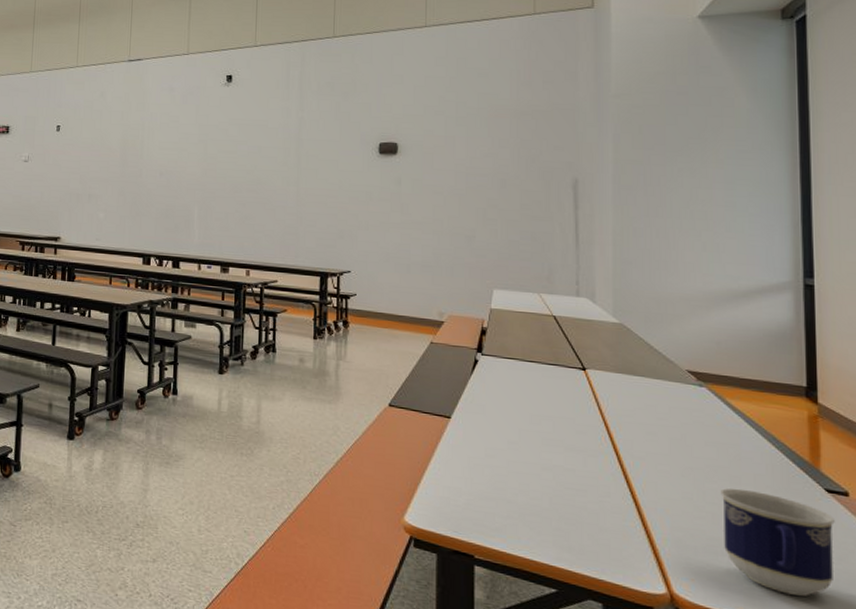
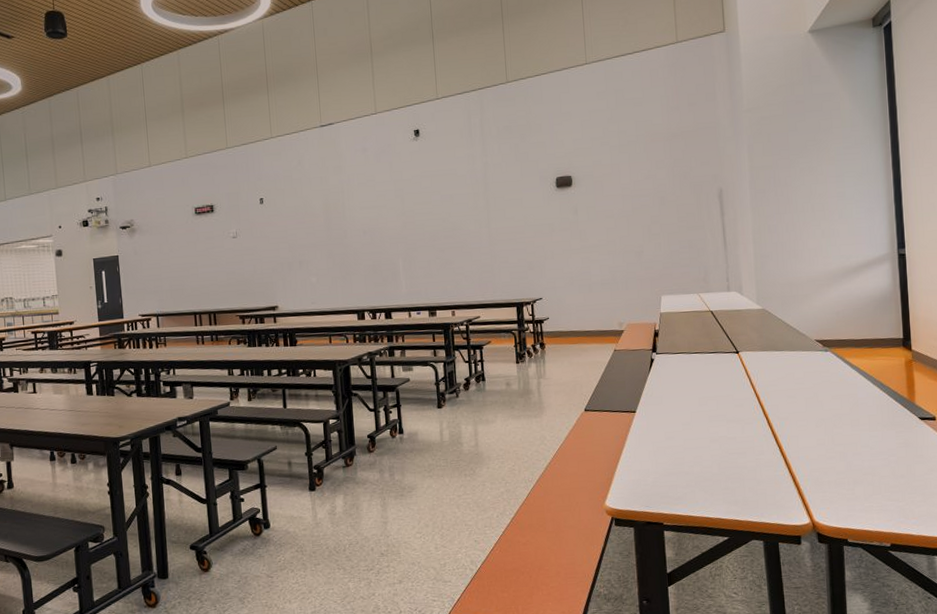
cup: present [720,488,835,596] -> none [845,429,927,505]

